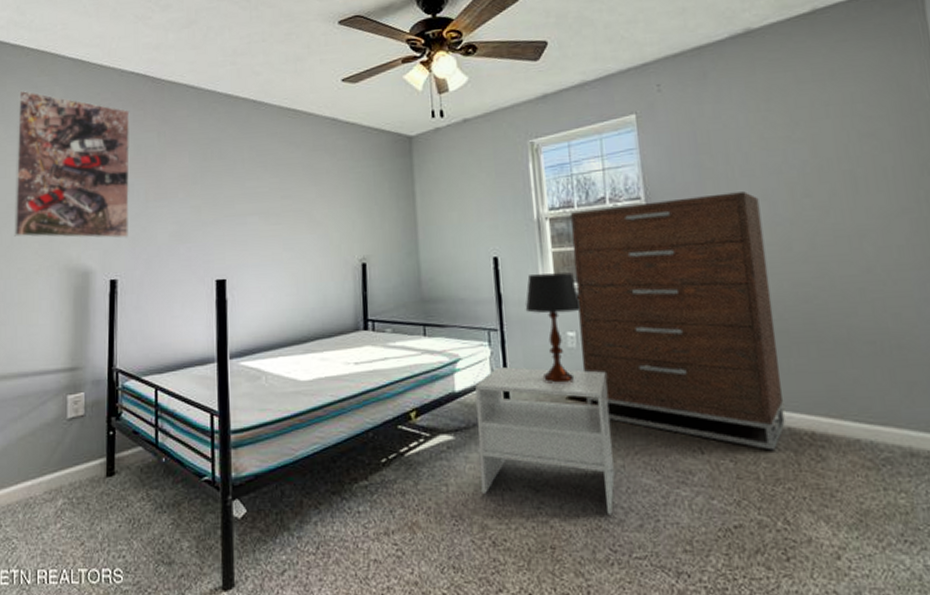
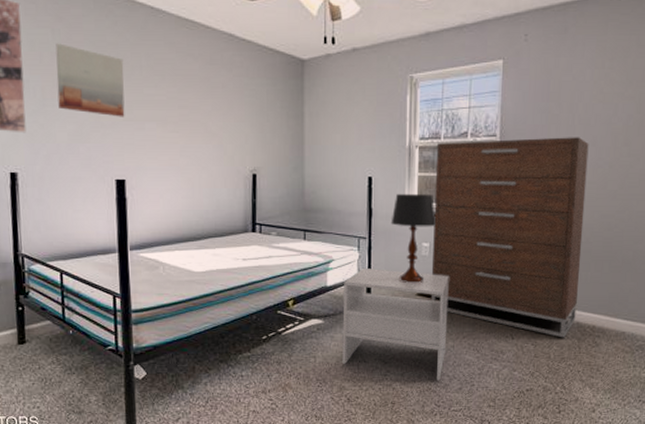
wall art: none [160,145,227,214] -> present [55,43,125,117]

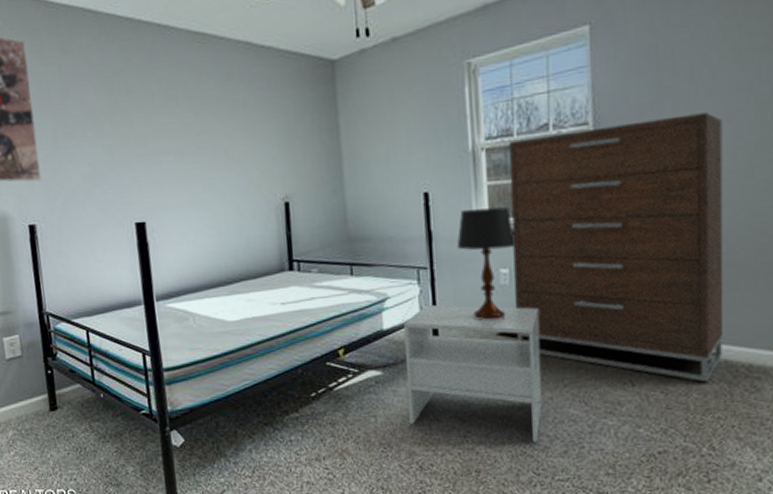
wall art: present [55,43,125,117] -> none [63,78,140,153]

